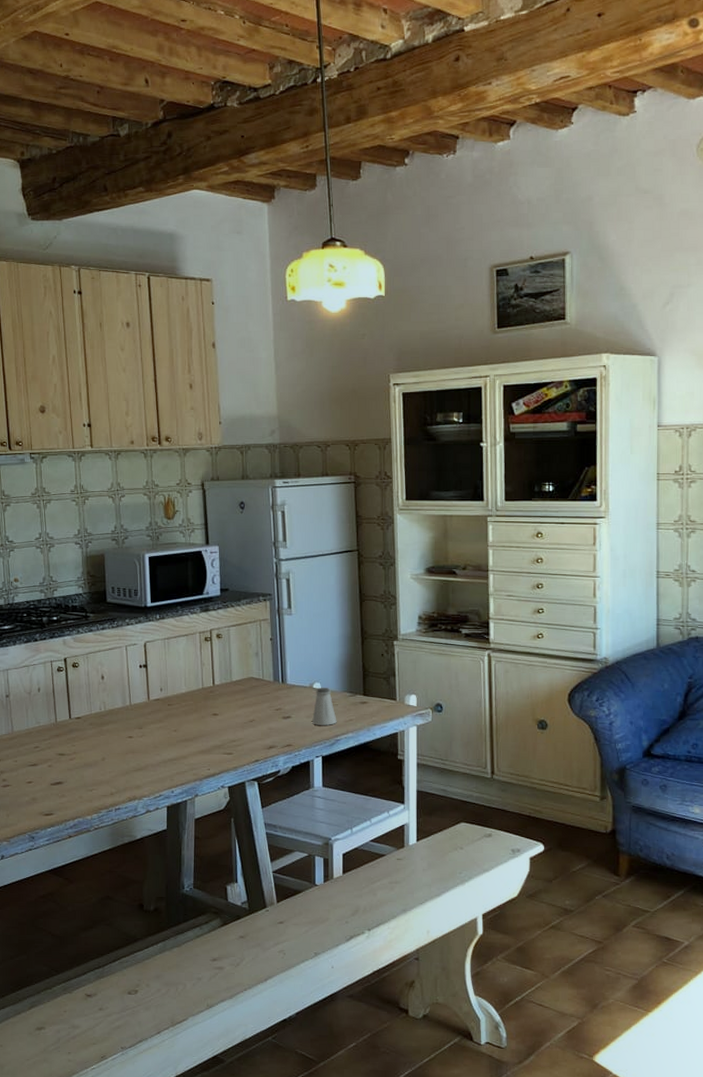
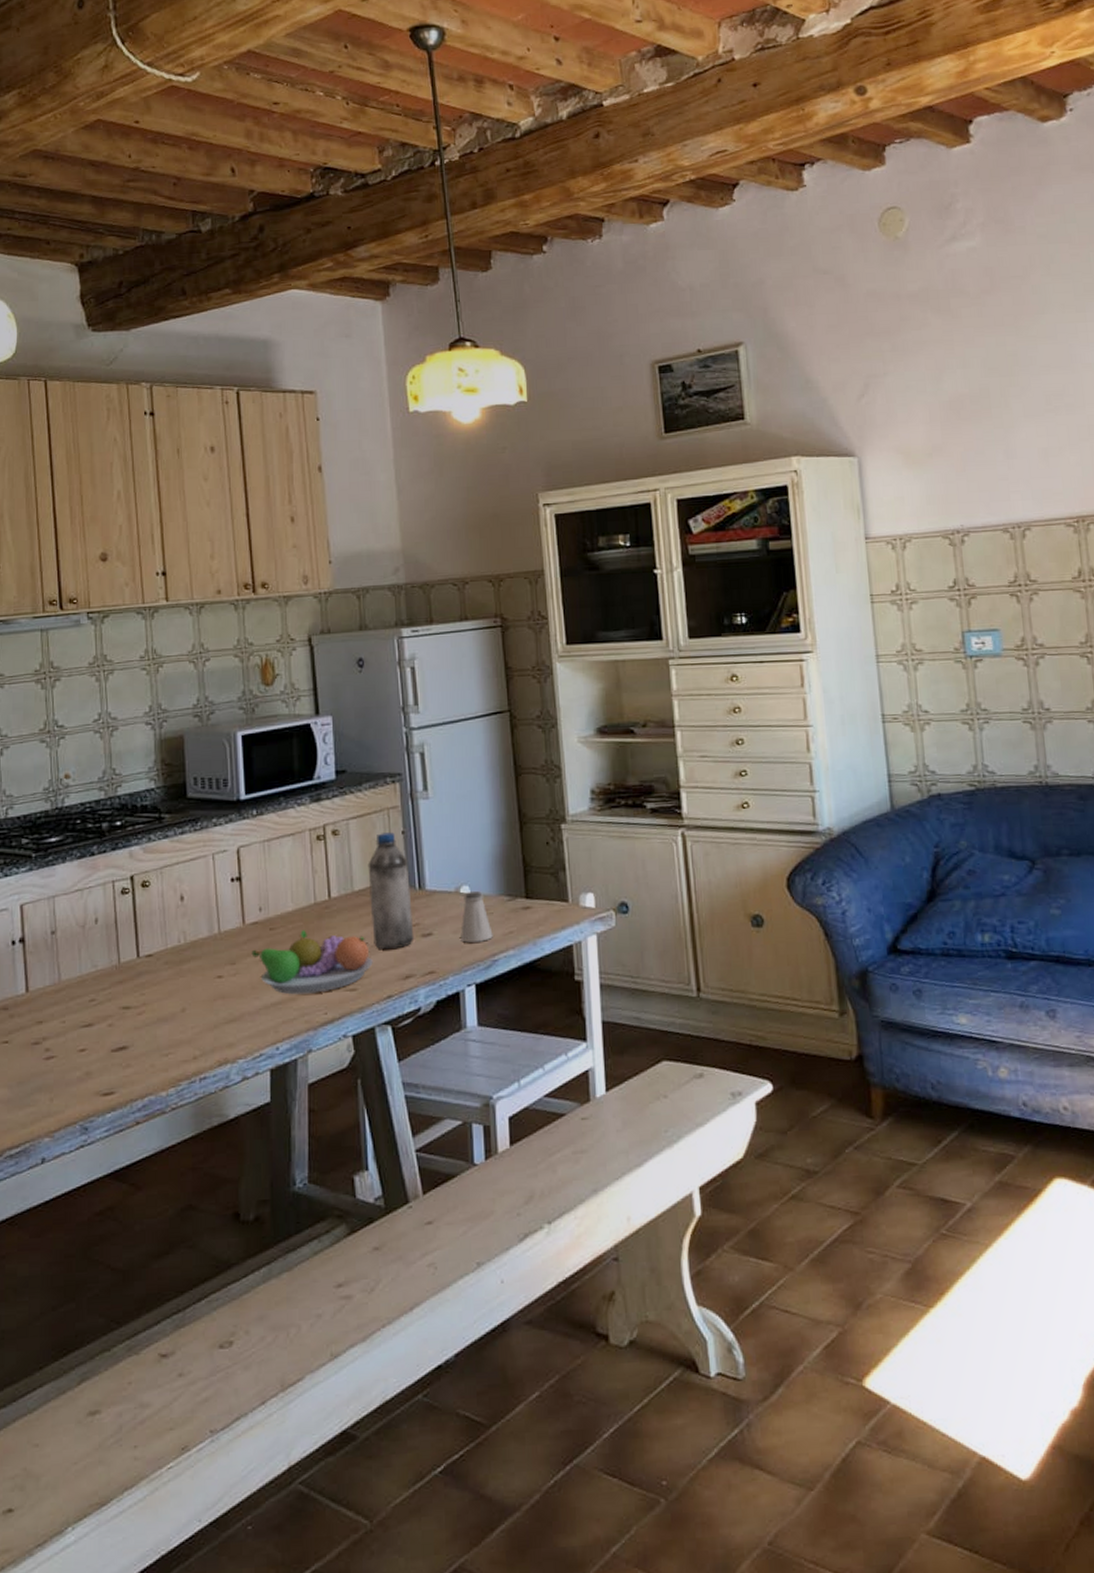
fruit bowl: none [154,707,245,754] -> present [251,930,373,995]
water bottle: none [243,639,277,726] -> present [368,832,414,950]

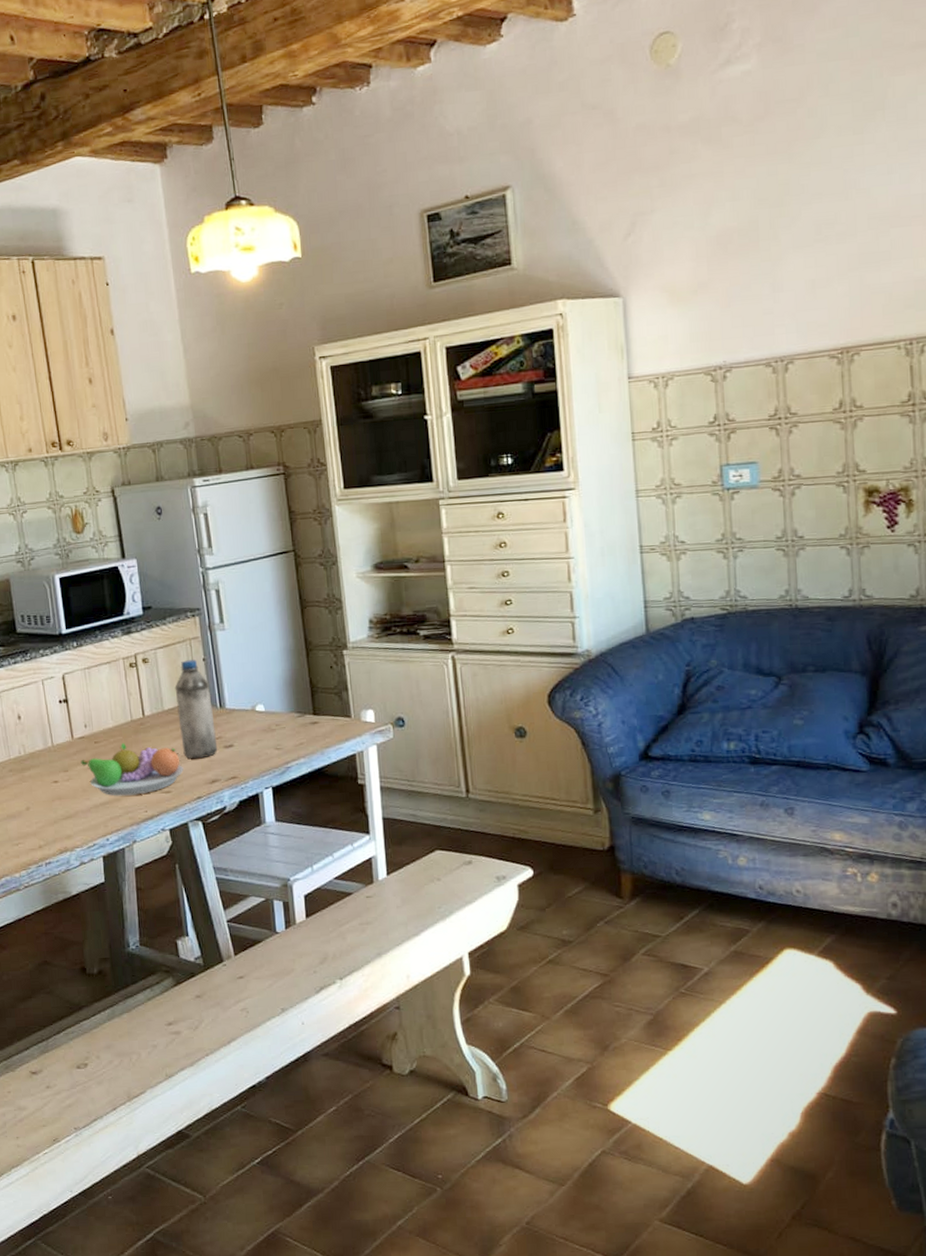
saltshaker: present [461,891,493,943] -> none [257,709,286,753]

